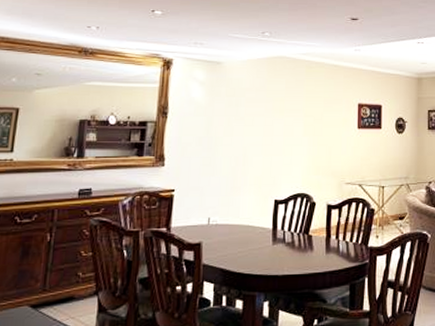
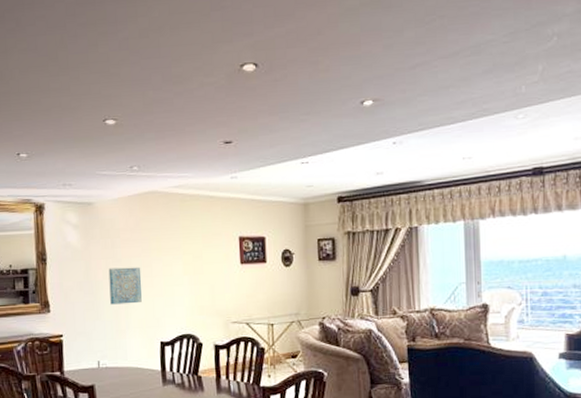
wall art: none [228,125,263,161] -> present [108,267,142,305]

